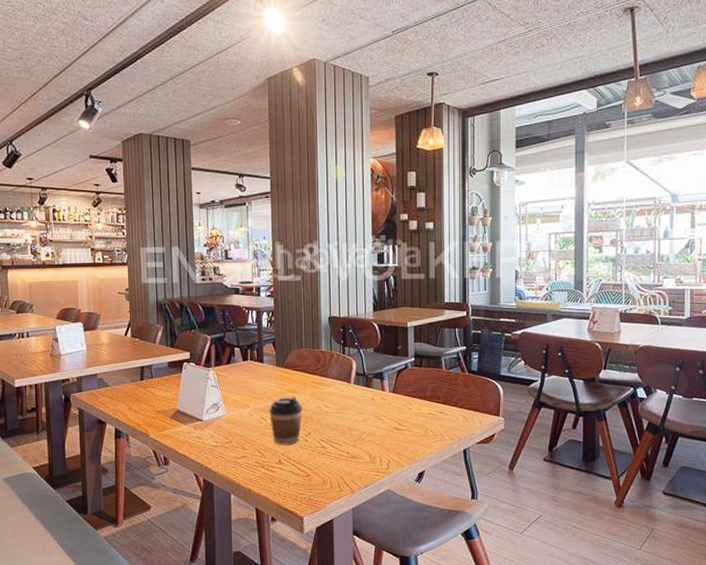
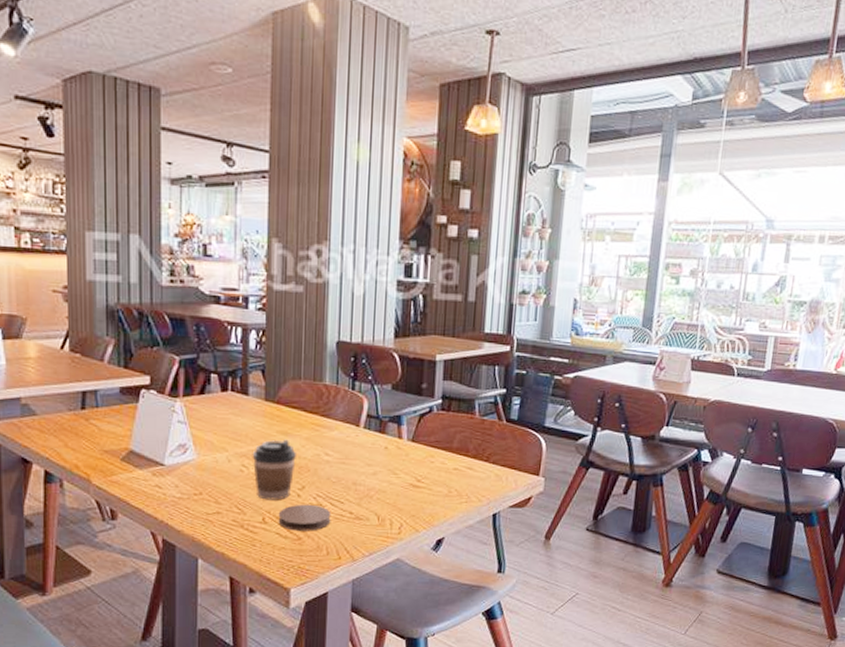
coaster: none [291,447,333,469] -> present [278,504,331,531]

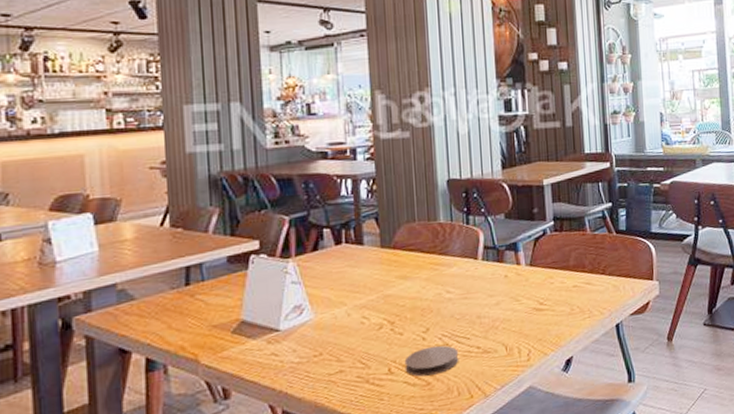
coffee cup: present [252,439,296,500] -> none [372,283,418,349]

